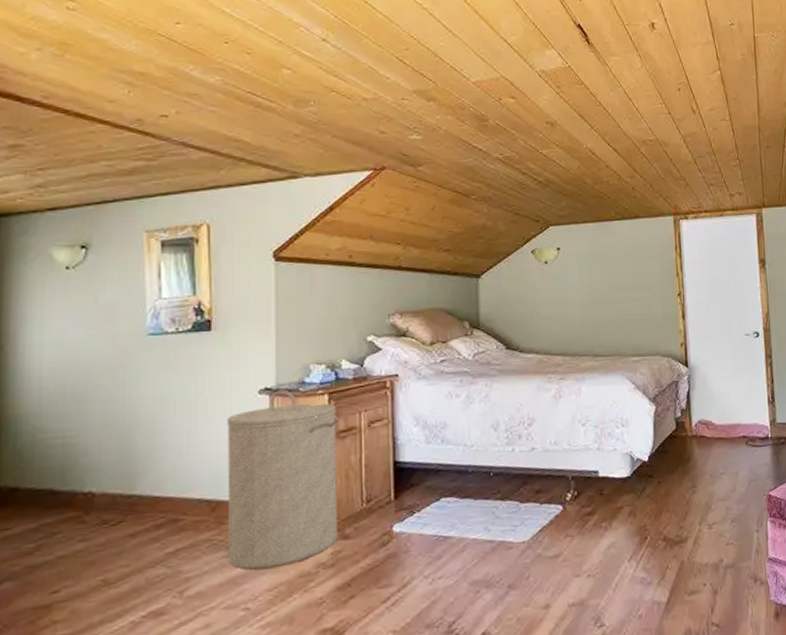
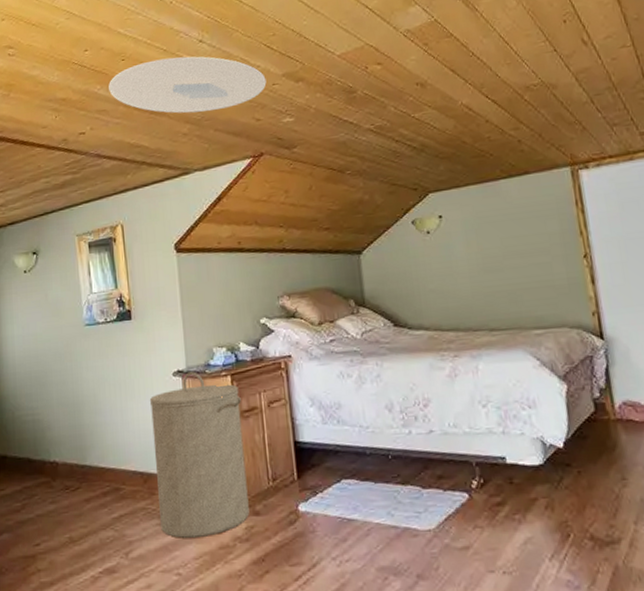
ceiling light: none [205,49,395,116] -> present [109,56,267,114]

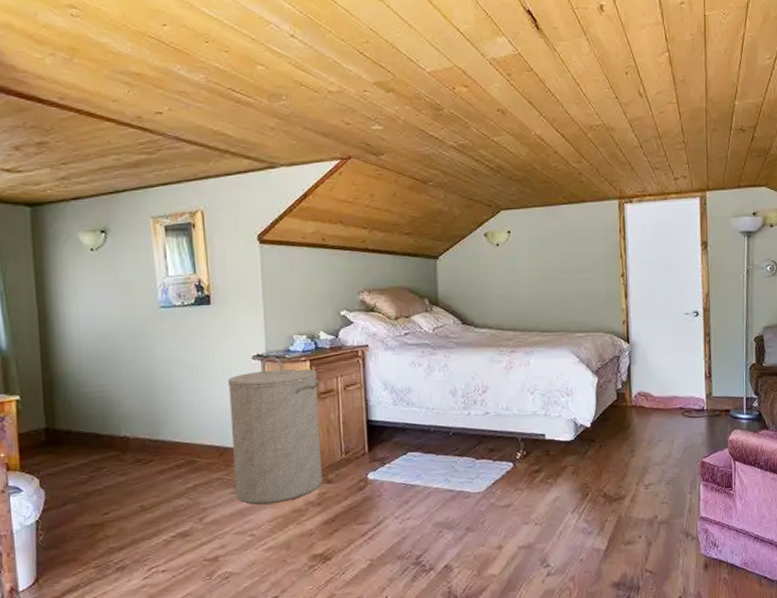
ceiling light: present [109,56,267,114] -> none [190,47,358,109]

